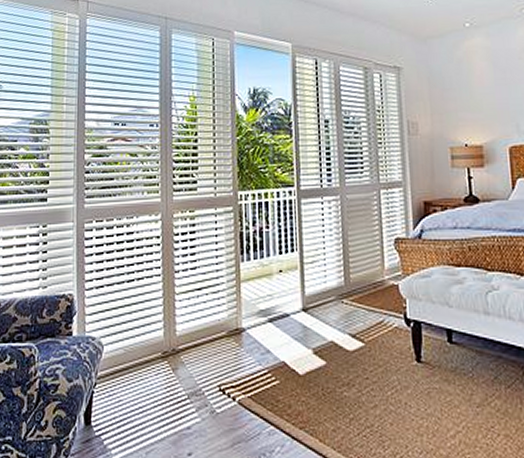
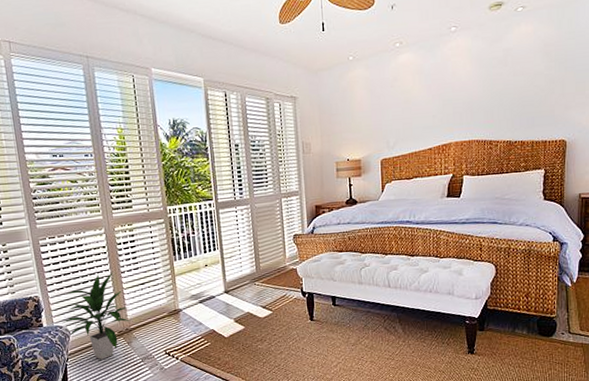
indoor plant: none [93,270,180,390] -> present [59,272,131,360]

